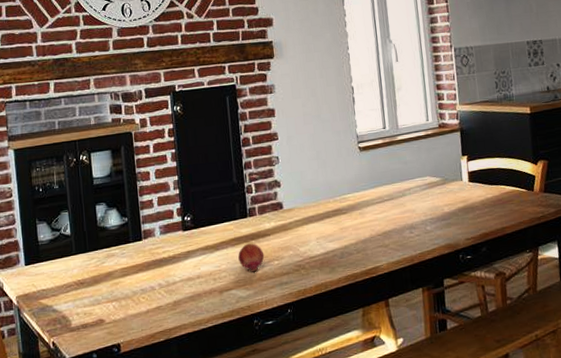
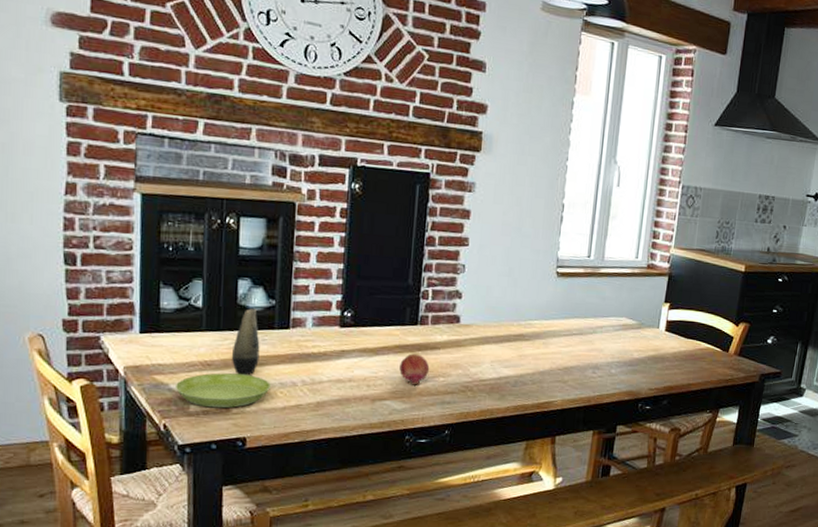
saucer: none [58,286,134,322] -> present [176,373,271,409]
cosmetic container: none [98,227,122,288] -> present [231,307,260,376]

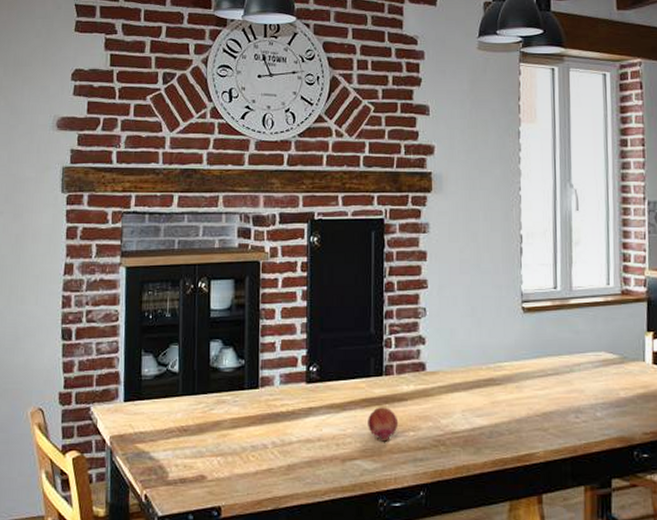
saucer: present [176,373,271,409] -> none [156,438,243,476]
cosmetic container: present [231,307,260,376] -> none [205,369,232,440]

